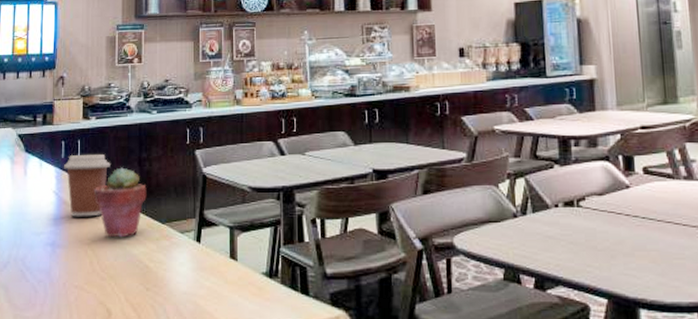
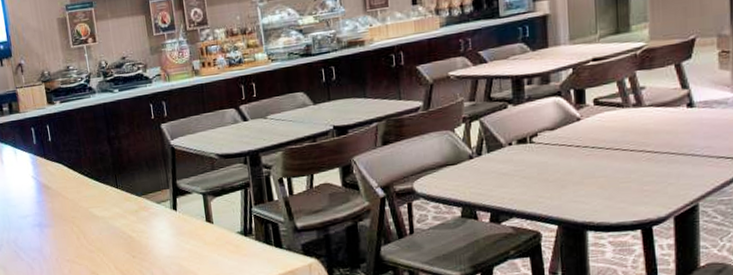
coffee cup: present [64,154,110,217] -> none [37,137,82,198]
potted succulent: present [94,167,147,238] -> none [70,147,121,214]

